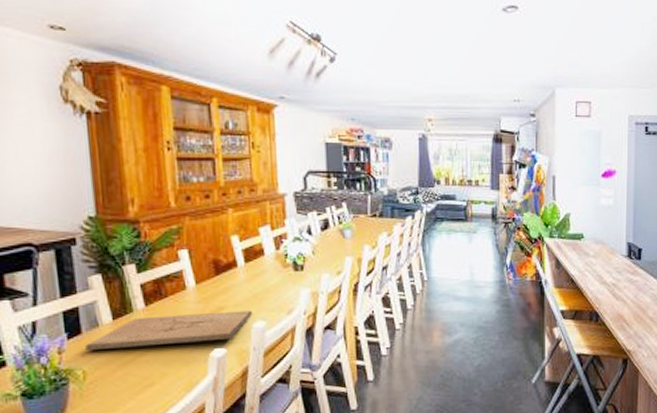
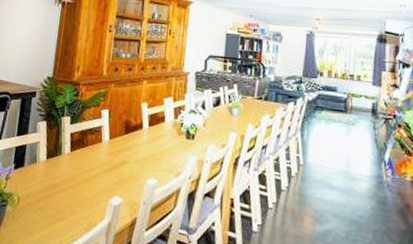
cutting board: present [85,310,253,351] -> none [24,160,148,191]

